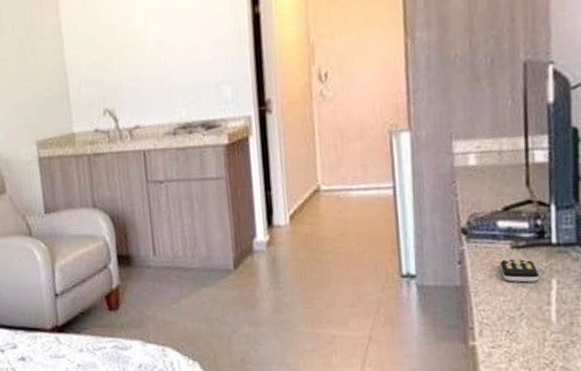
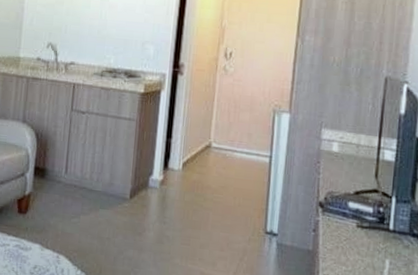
remote control: present [500,259,539,283] -> none [346,235,376,260]

